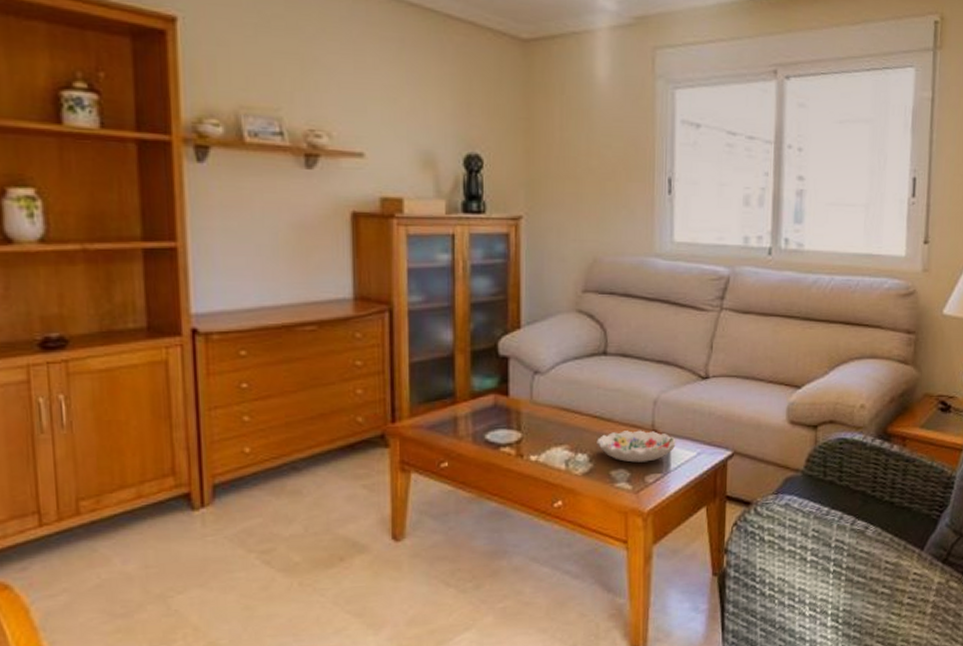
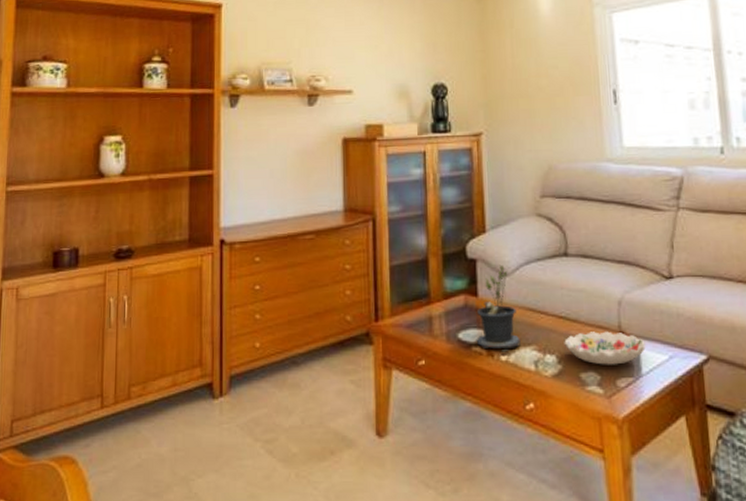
potted plant: none [505,363,552,452] -> present [476,264,521,352]

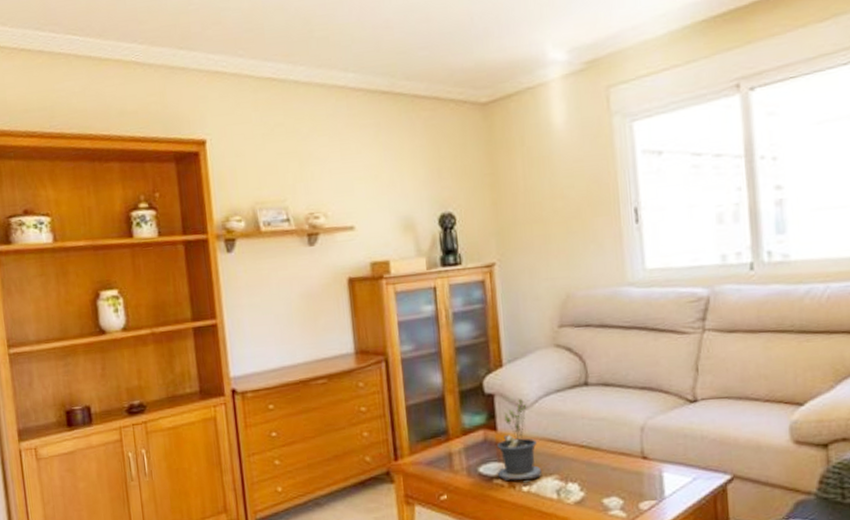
decorative bowl: present [564,331,646,365] -> none [586,457,669,490]

